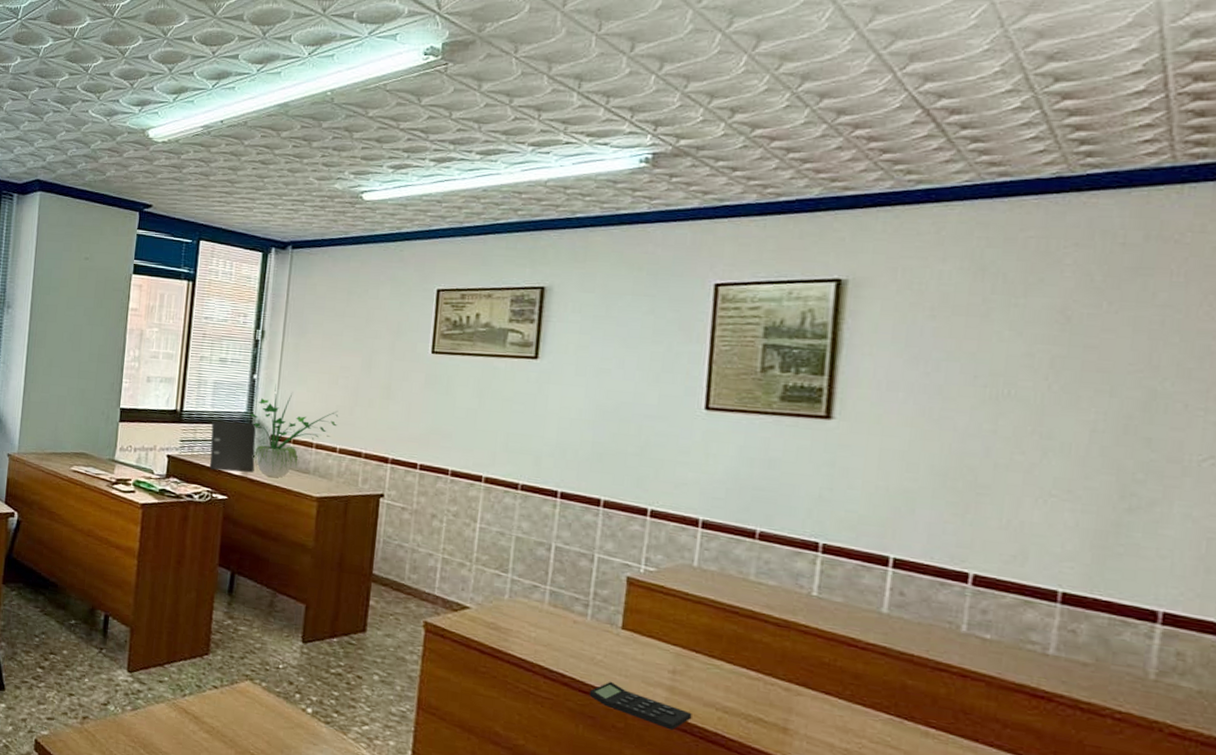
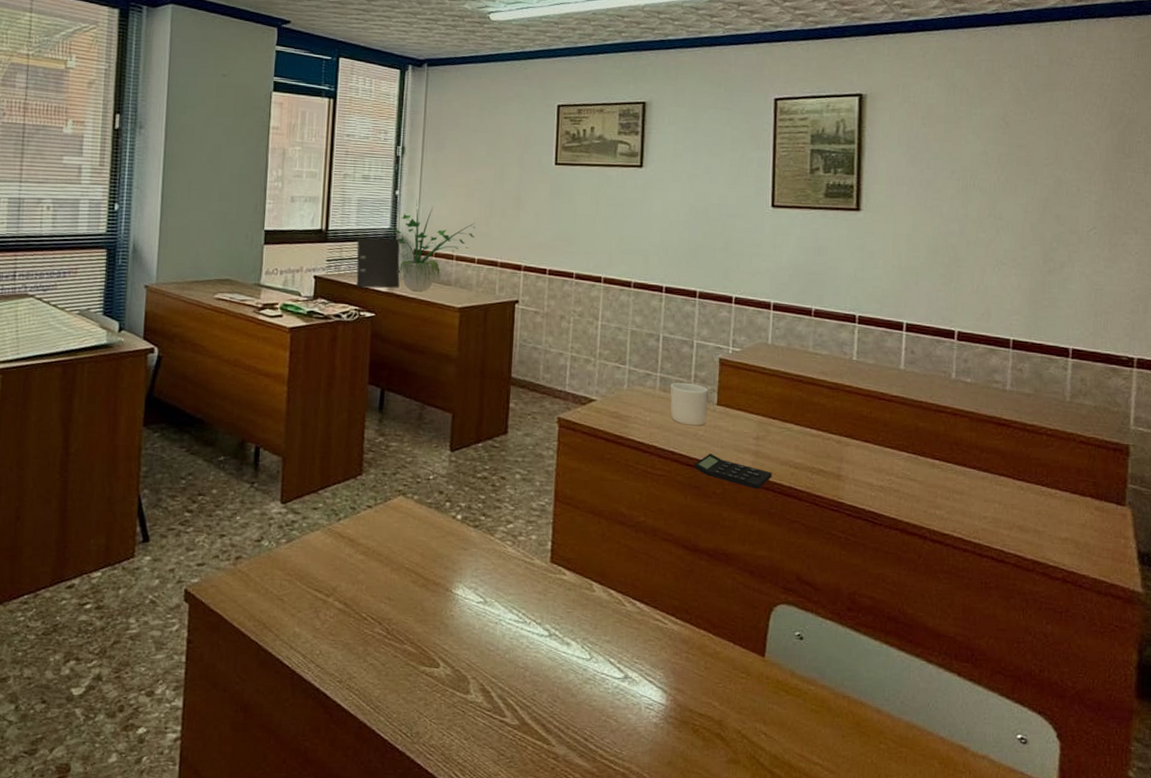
mug: none [561,598,611,650] -> present [669,382,708,426]

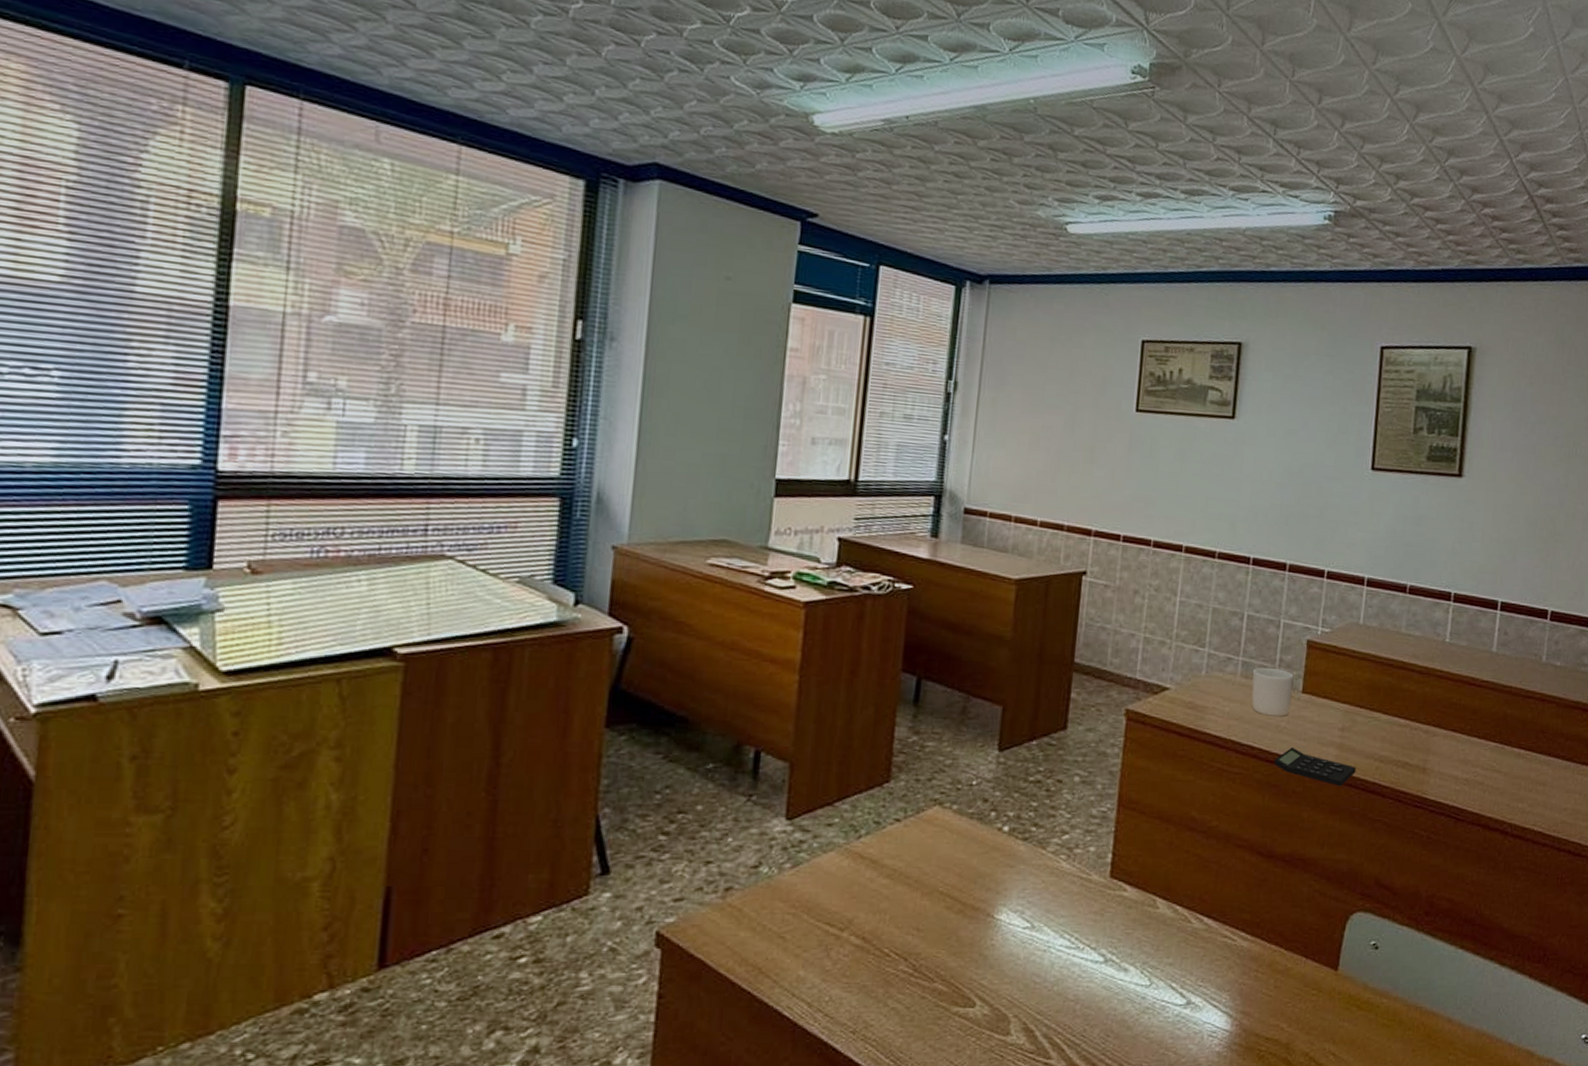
binder: present [356,238,400,289] -> none [891,493,947,555]
potted plant: present [390,199,475,292] -> none [936,447,1039,560]

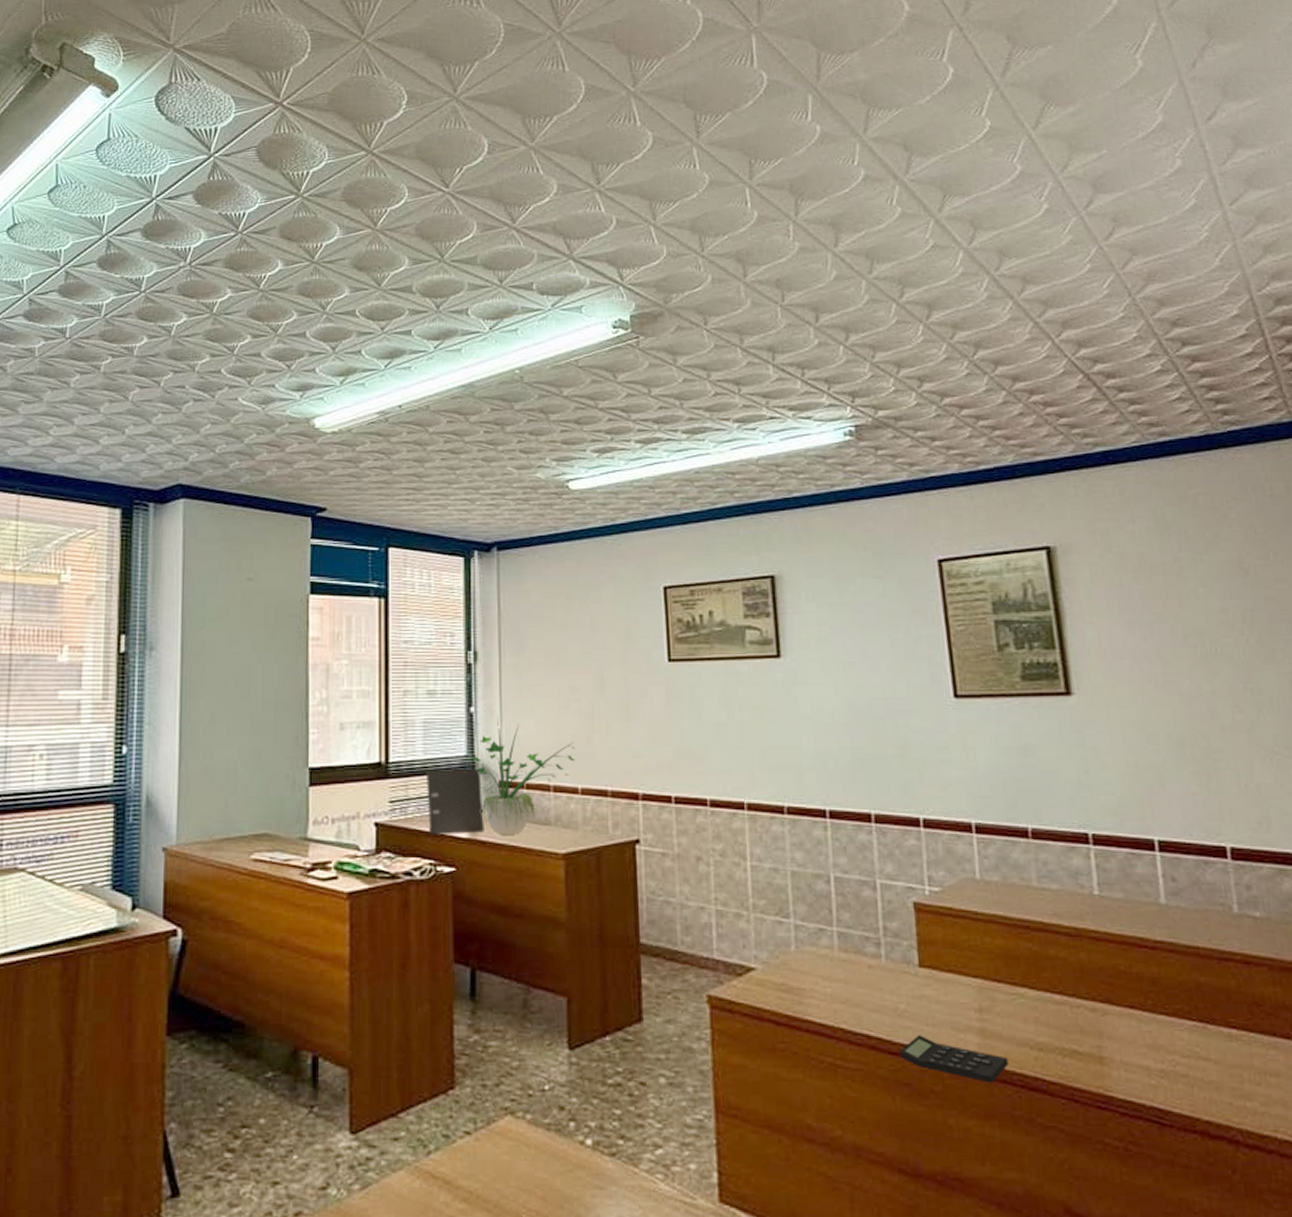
binder: none [891,493,947,555] -> present [426,768,484,836]
potted plant: none [936,447,1039,560] -> present [466,717,575,836]
mug: present [1251,667,1294,717] -> none [852,938,908,997]

